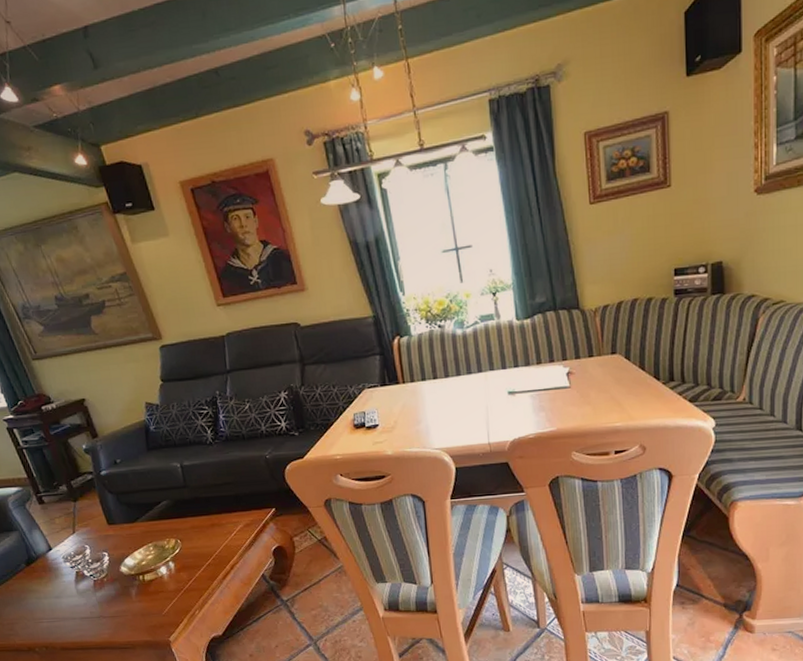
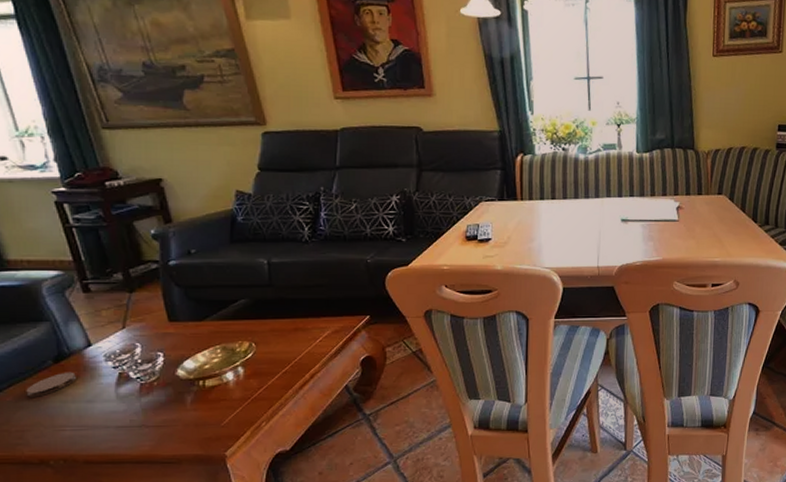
coaster: none [9,572,45,595] -> present [26,372,76,397]

